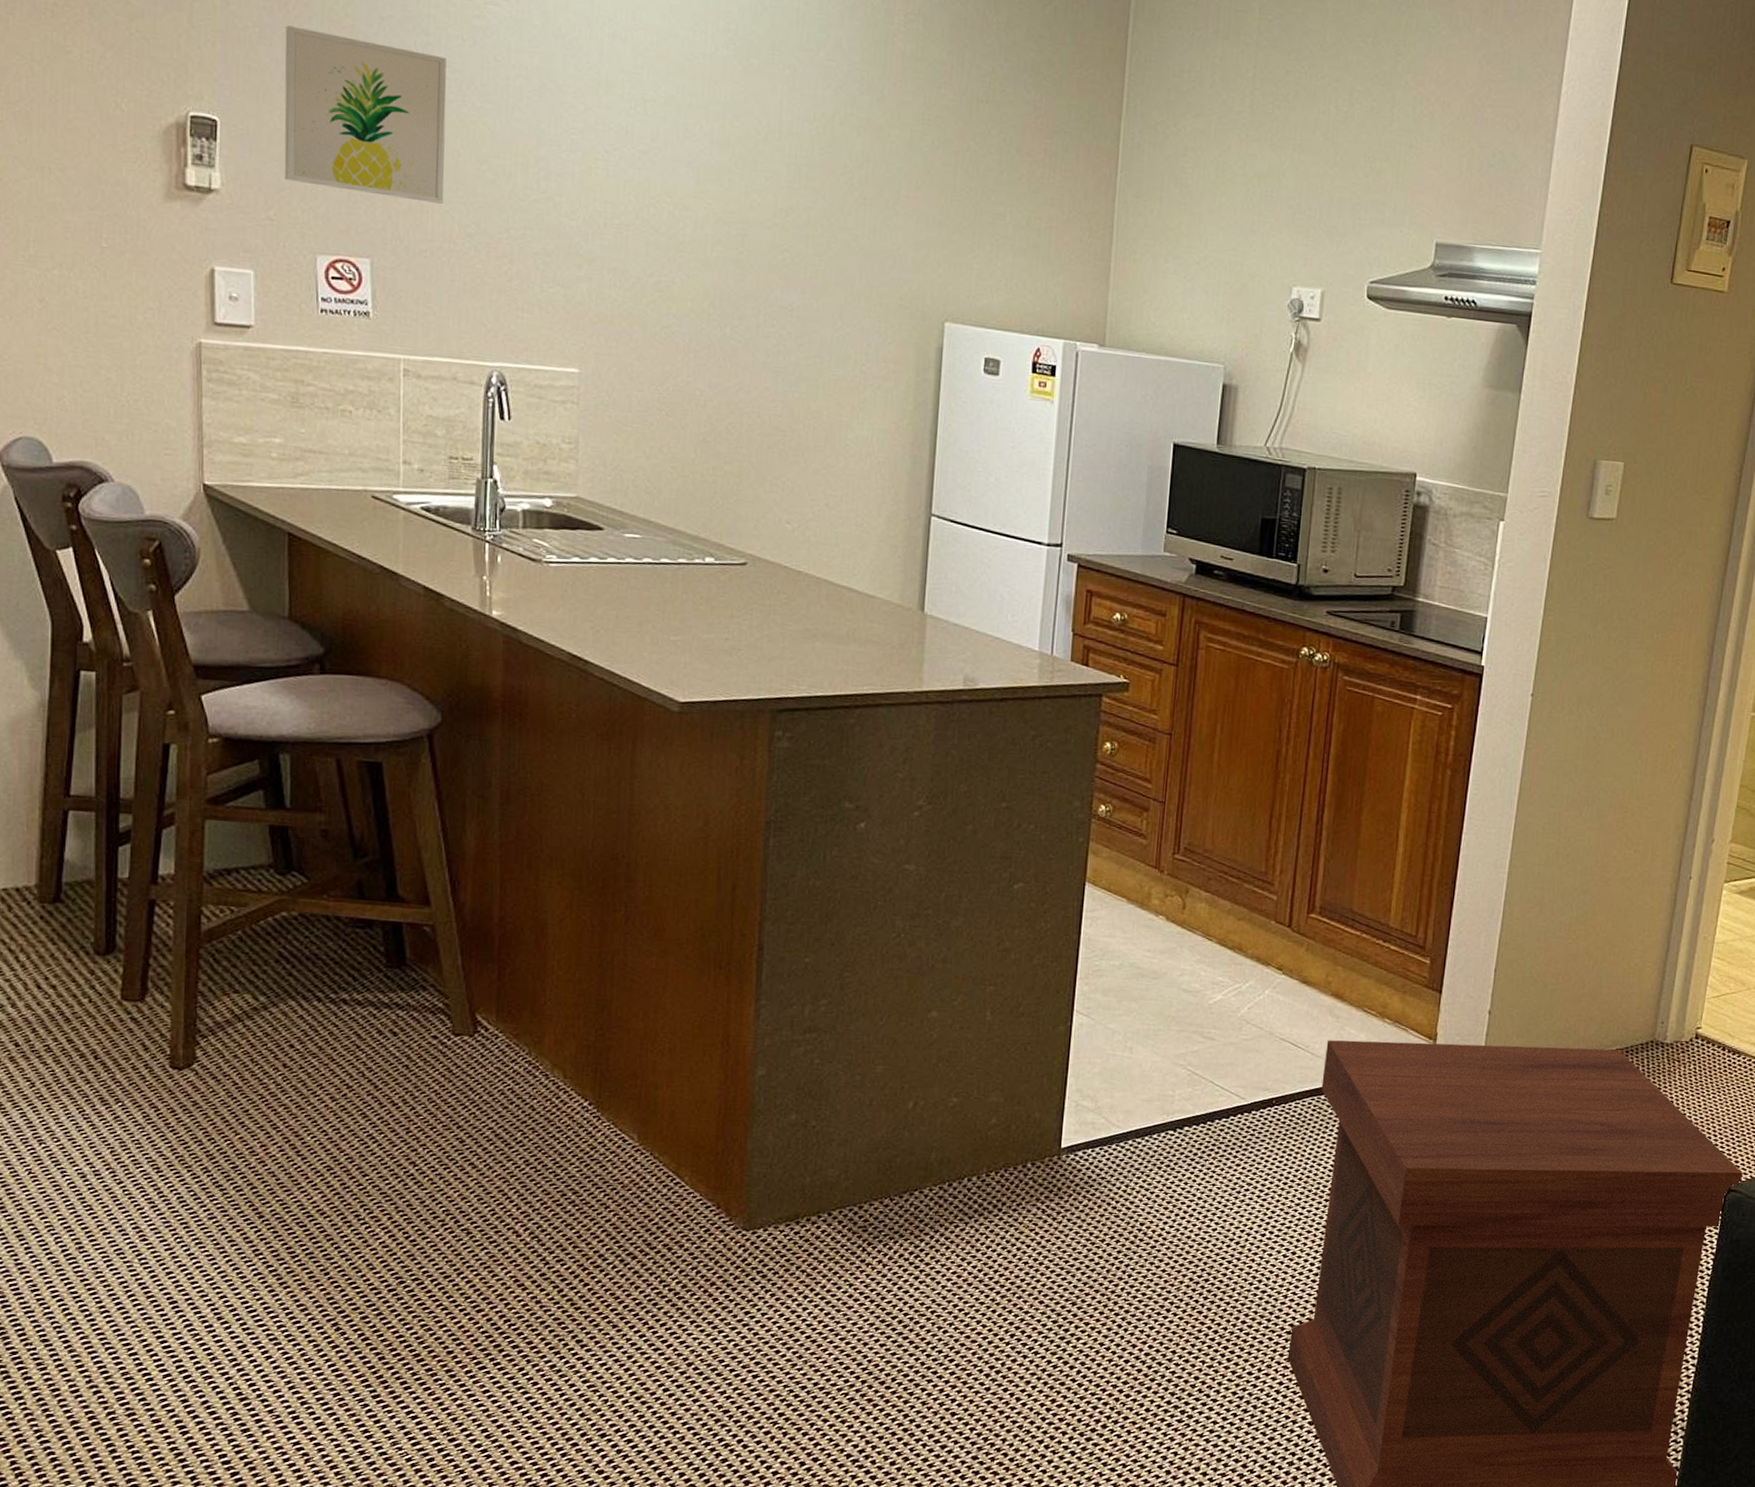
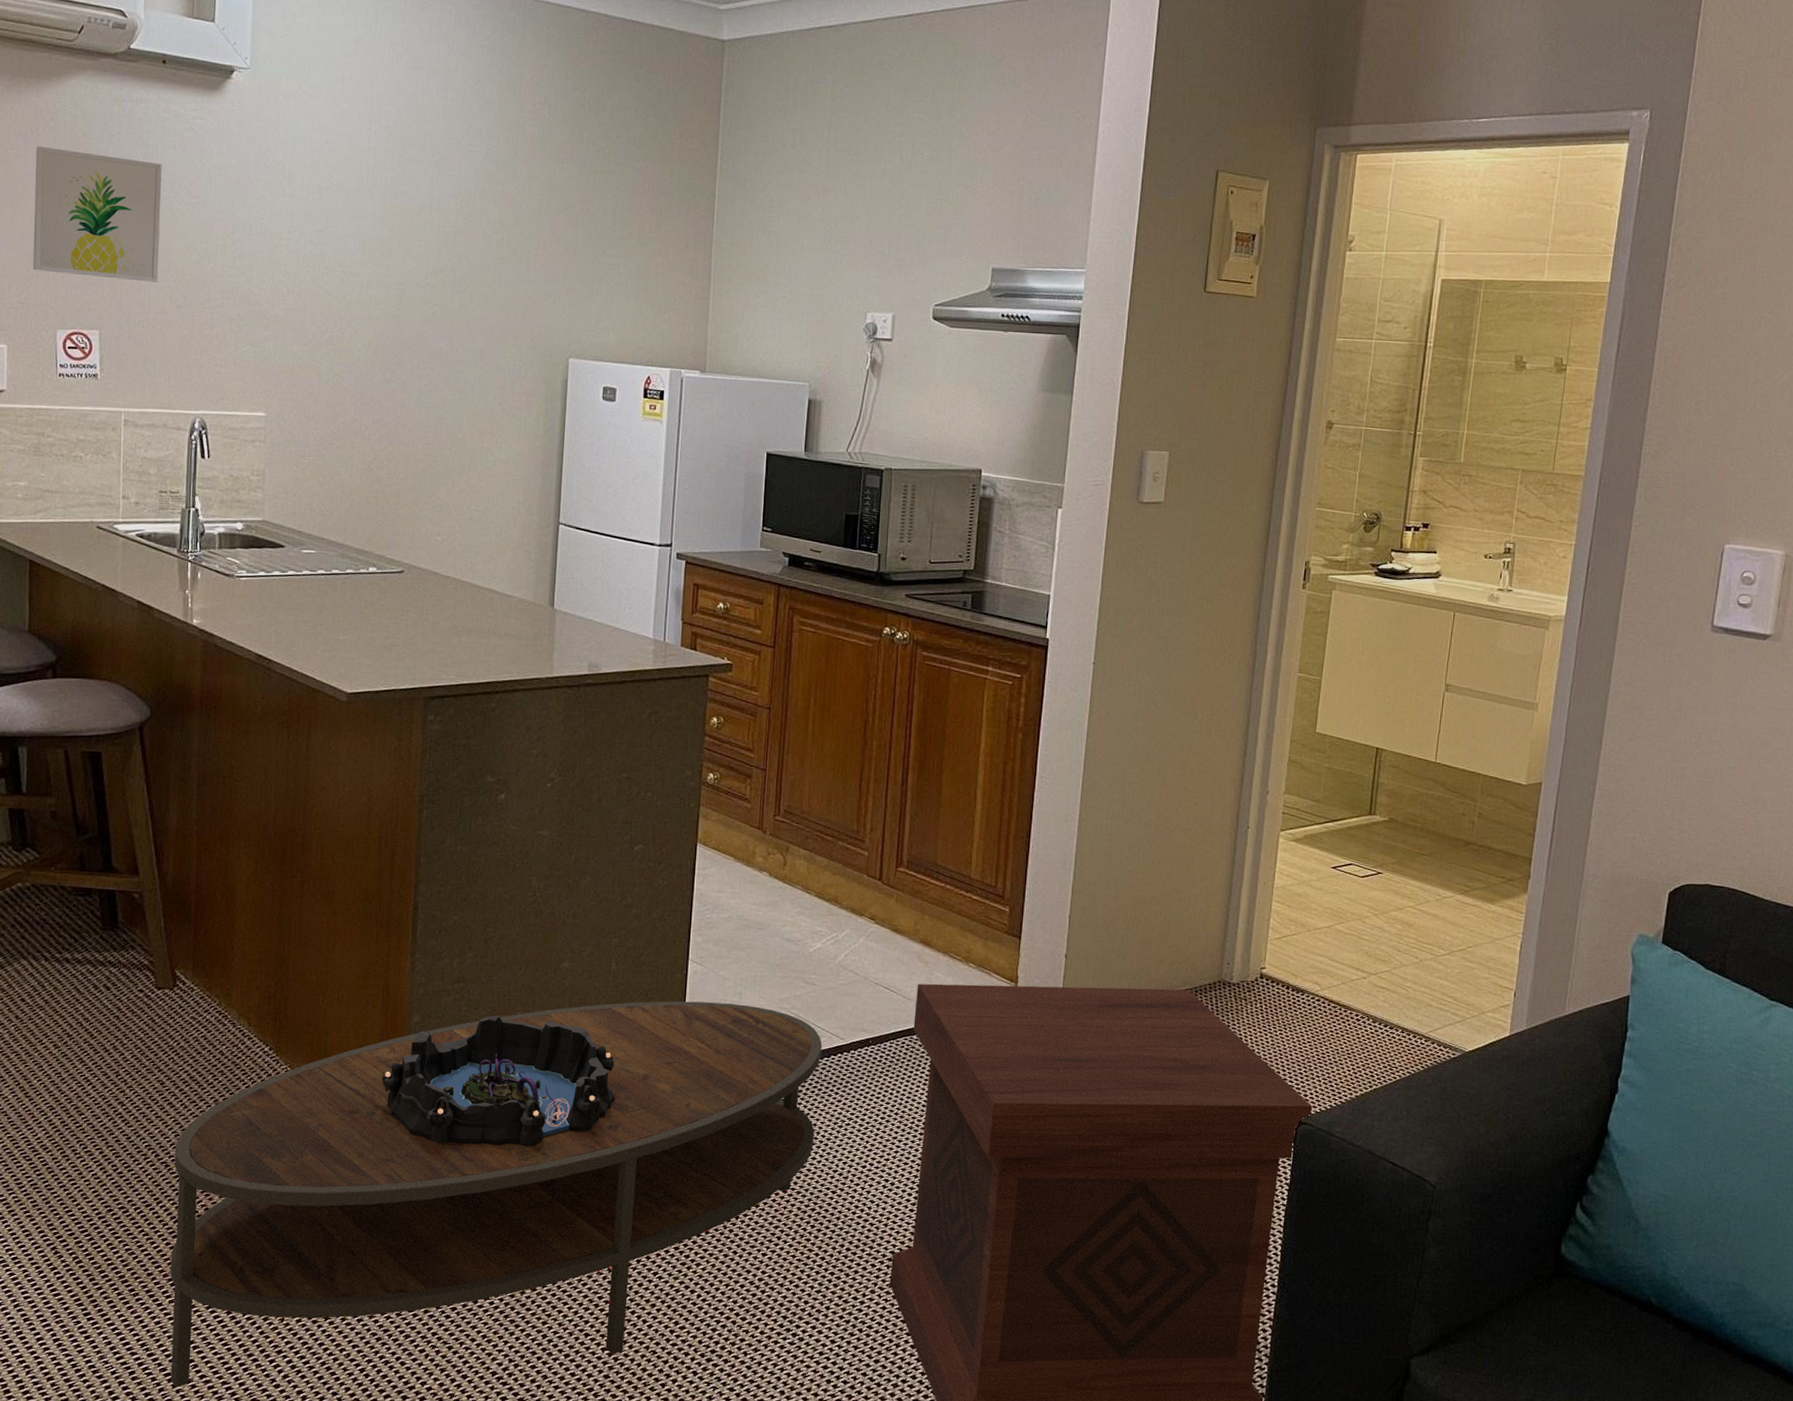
coffee table: none [474,1055,1221,1475] -> present [170,1001,822,1388]
decorative bowl: none [720,1069,989,1213] -> present [381,1015,616,1147]

